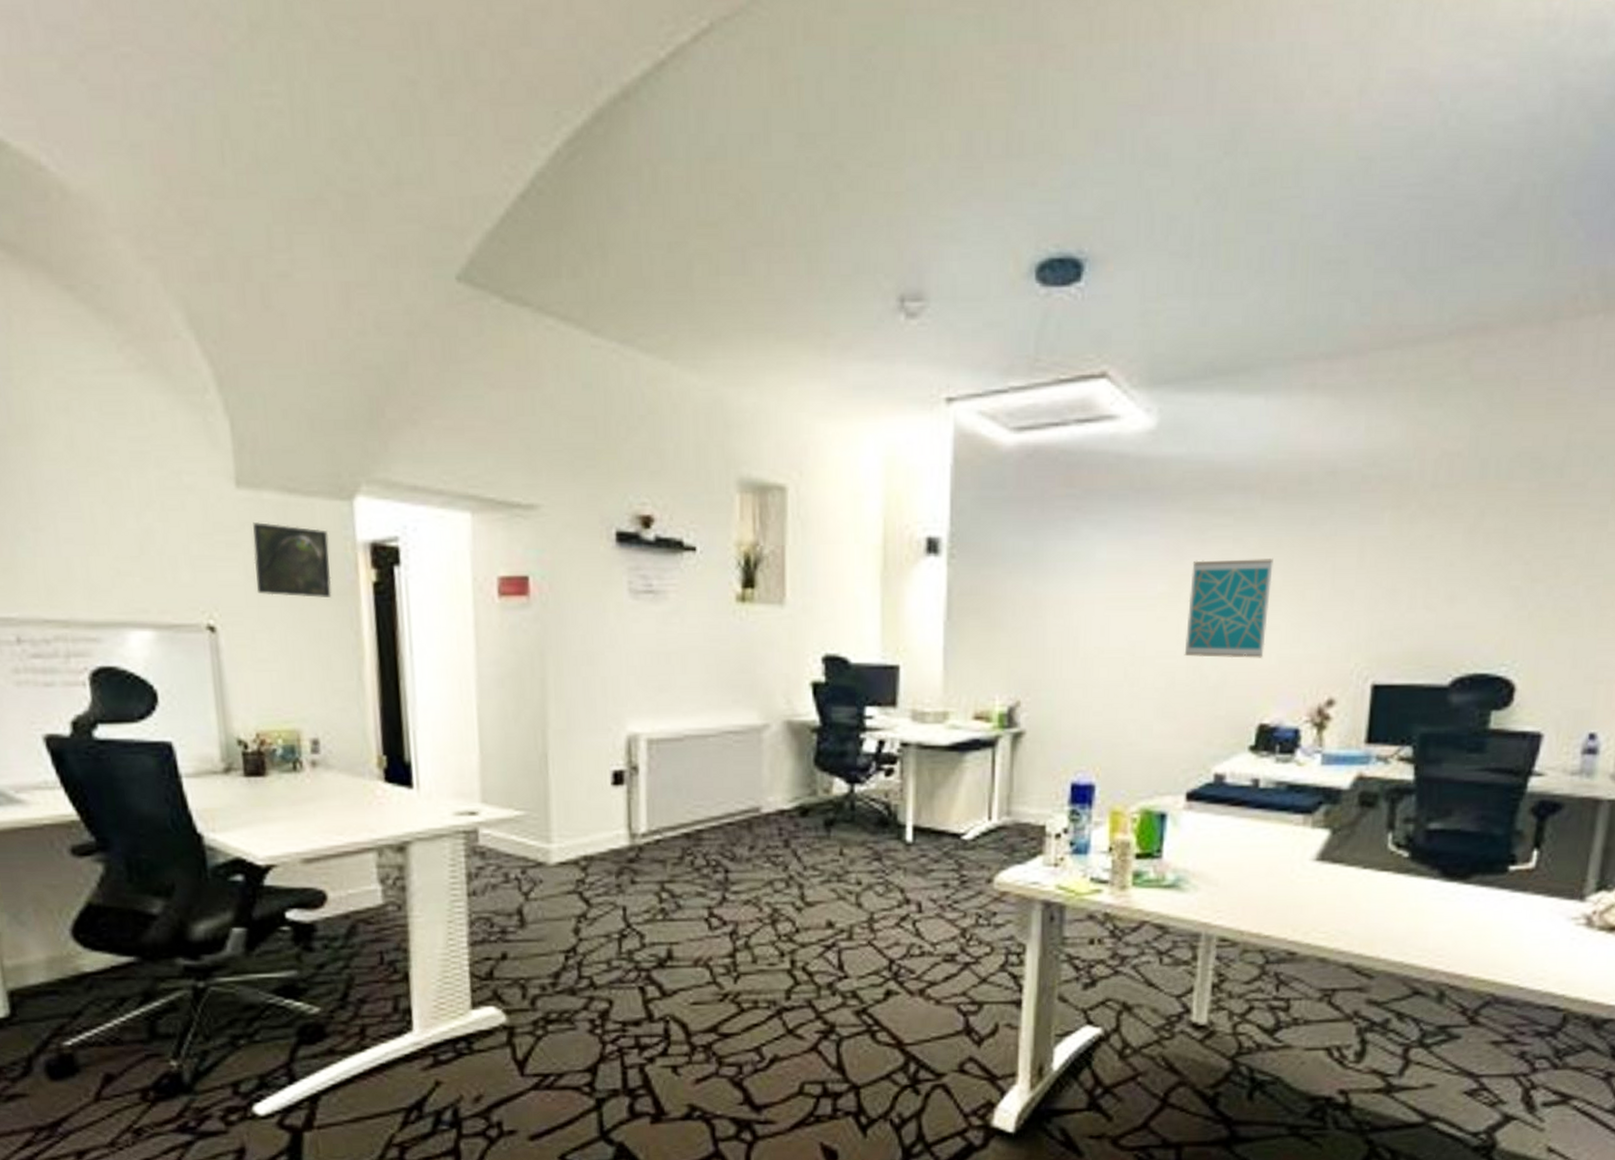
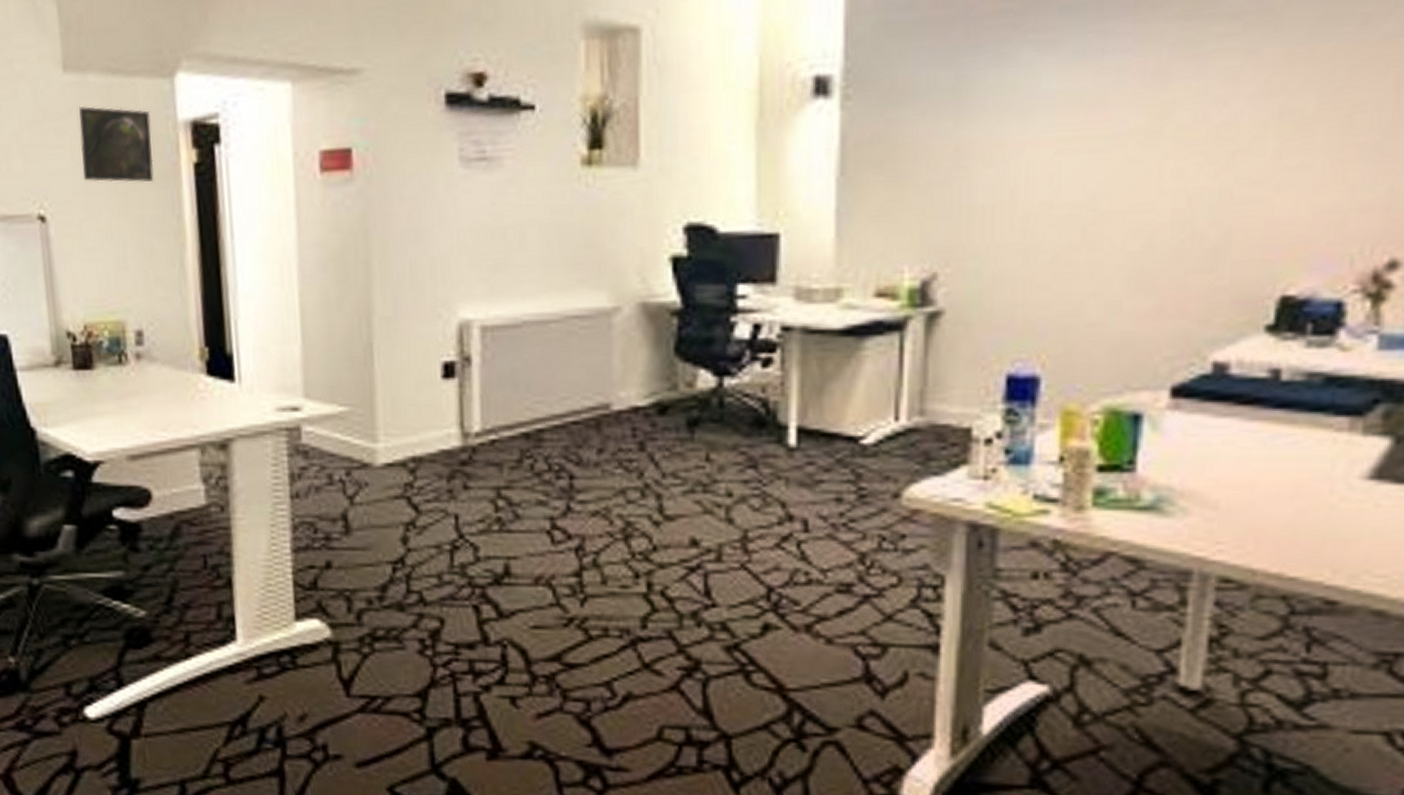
wall art: present [1184,559,1273,659] -> none [1168,74,1304,211]

